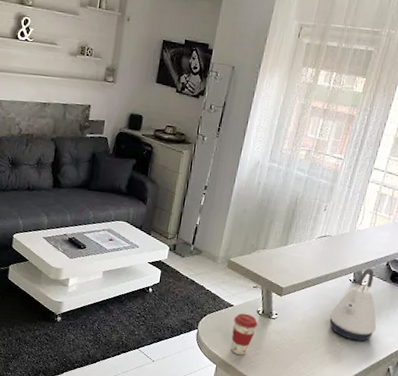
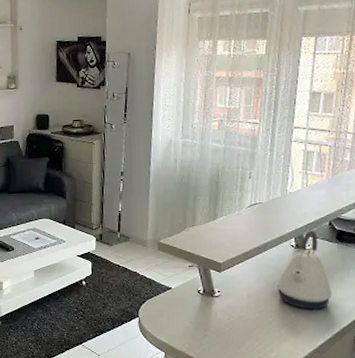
coffee cup: present [231,313,258,355] -> none [175,294,202,339]

